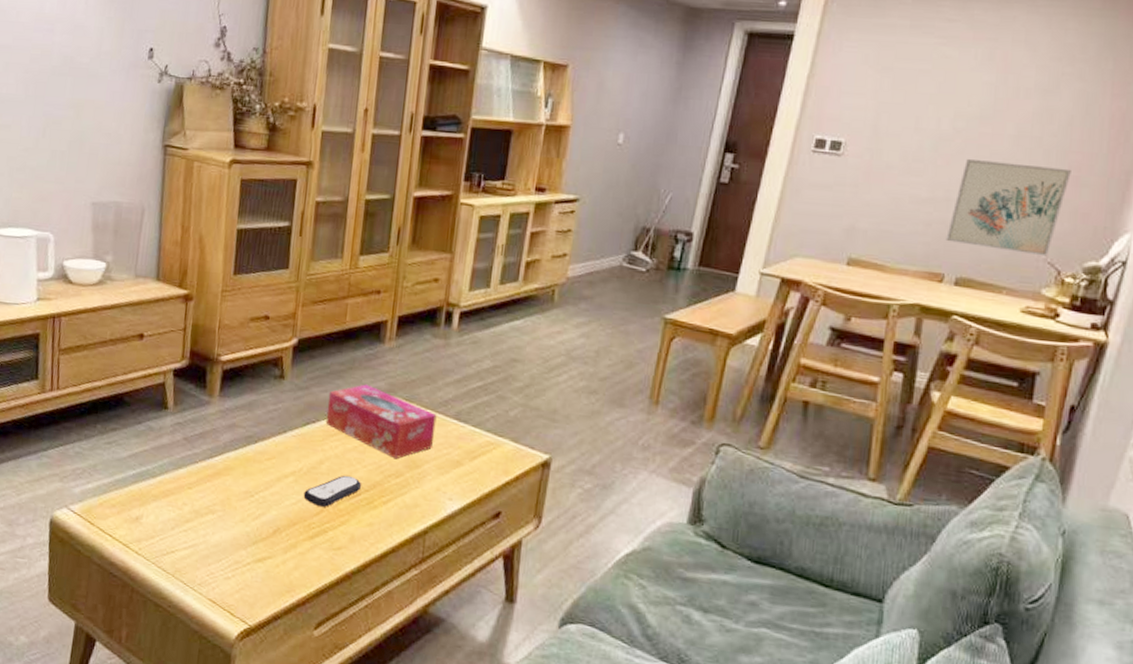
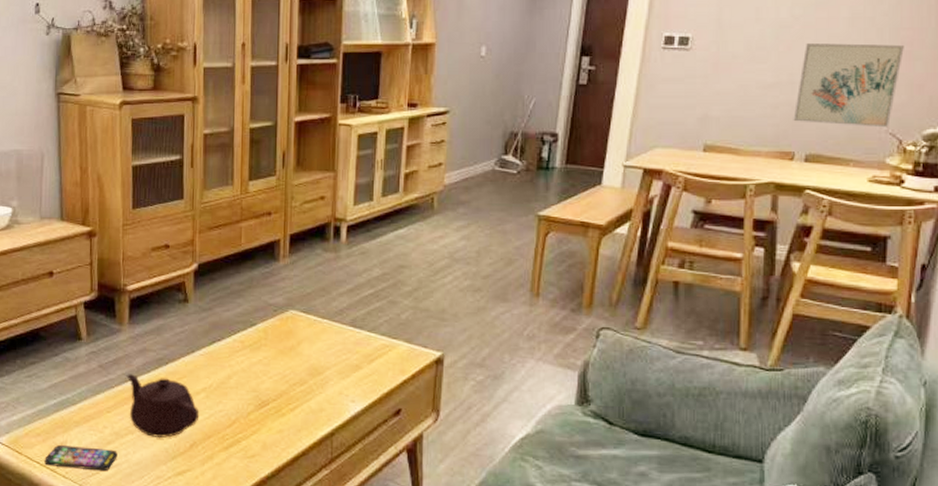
smartphone: none [117,519,196,551] -> present [44,445,118,472]
teapot: none [212,449,287,521] -> present [126,374,200,439]
remote control: present [303,475,361,507] -> none [215,387,268,418]
tissue box: present [325,384,437,460] -> none [230,301,334,369]

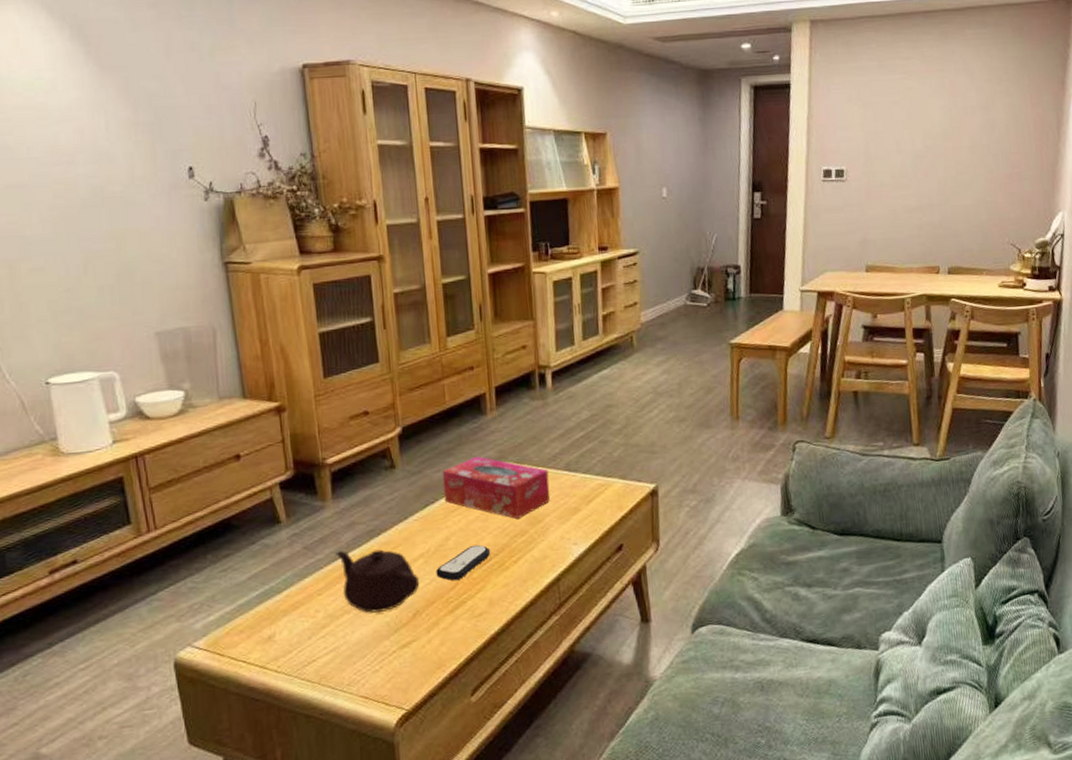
smartphone: present [44,445,118,472] -> none [251,633,335,663]
remote control: none [215,387,268,418] -> present [436,544,490,580]
tissue box: none [230,301,334,369] -> present [442,456,550,520]
wall art: present [793,42,904,128] -> none [935,167,1015,240]

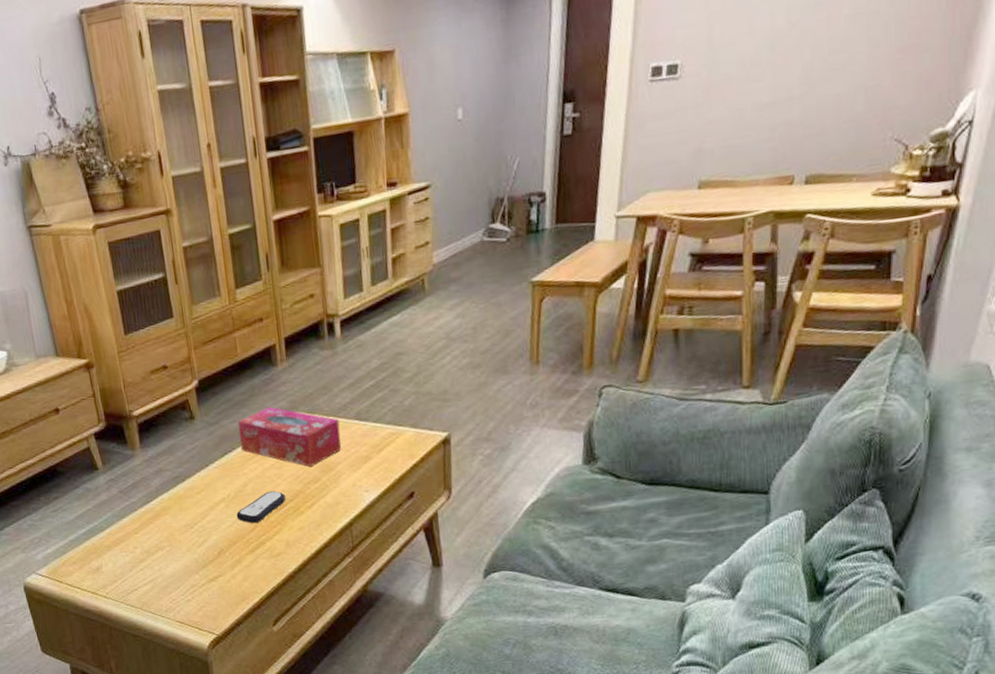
teapot: present [335,549,420,613] -> none [147,494,223,551]

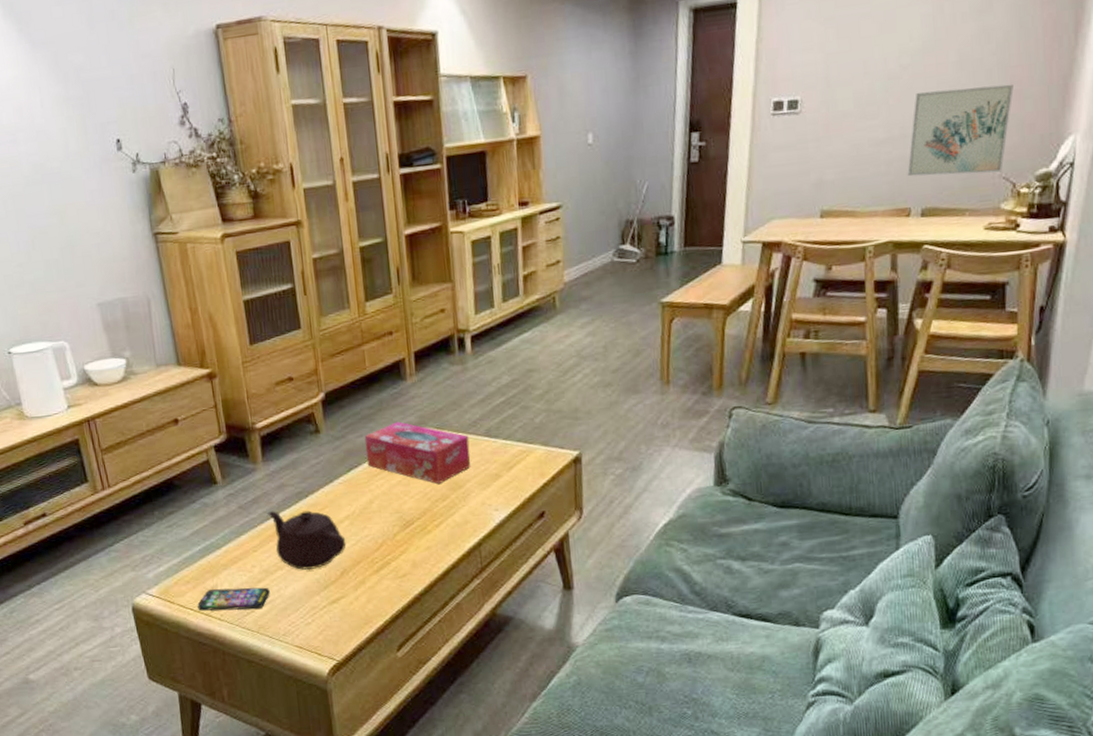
smartphone: none [84,567,152,590] -> present [197,587,270,611]
teapot: none [147,494,223,551] -> present [267,510,346,571]
remote control: present [236,490,285,523] -> none [361,508,412,542]
wall art: none [792,37,911,142] -> present [907,84,1014,177]

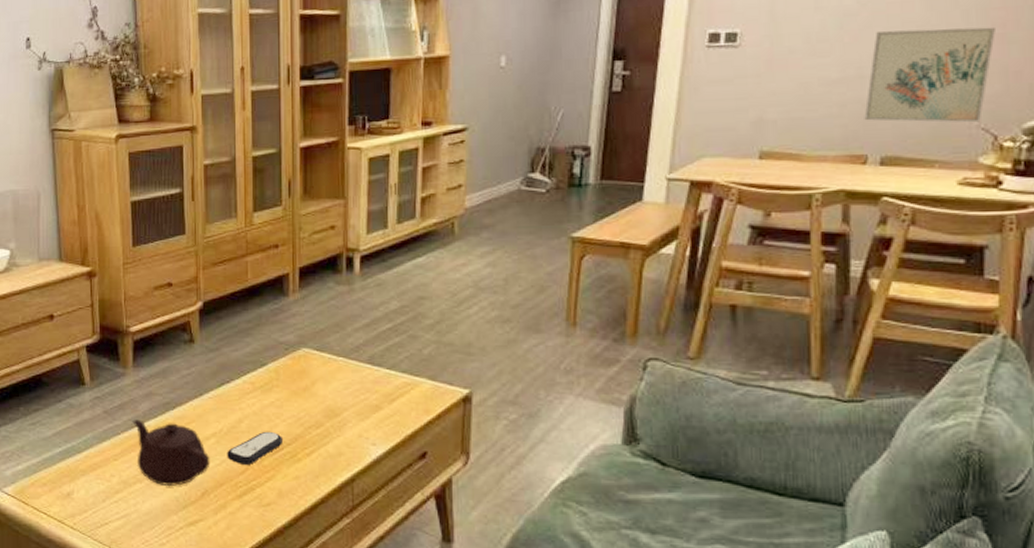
smartphone: present [197,587,270,611] -> none [52,495,126,522]
remote control: none [361,508,412,542] -> present [227,431,282,465]
tissue box: present [364,421,471,485] -> none [239,339,350,410]

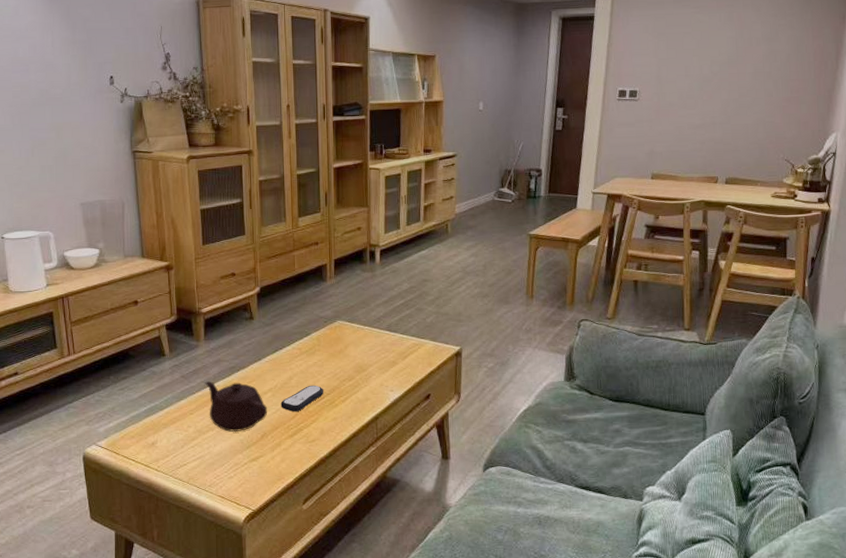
wall art: present [864,27,995,123] -> none [716,92,793,156]

